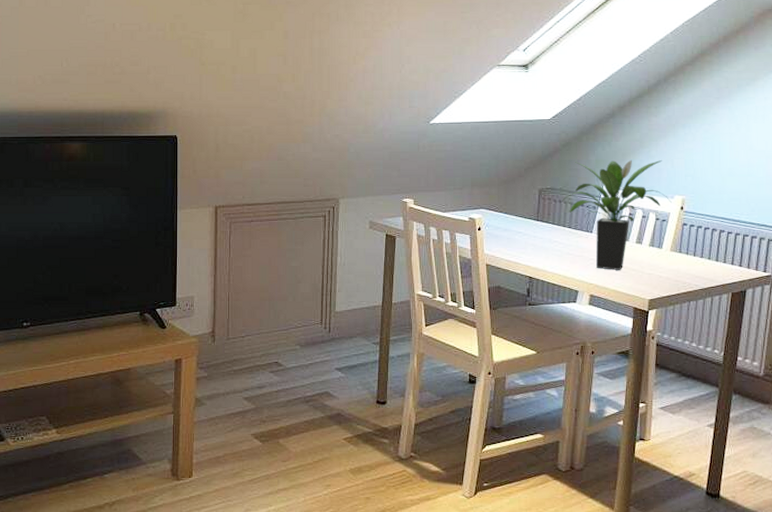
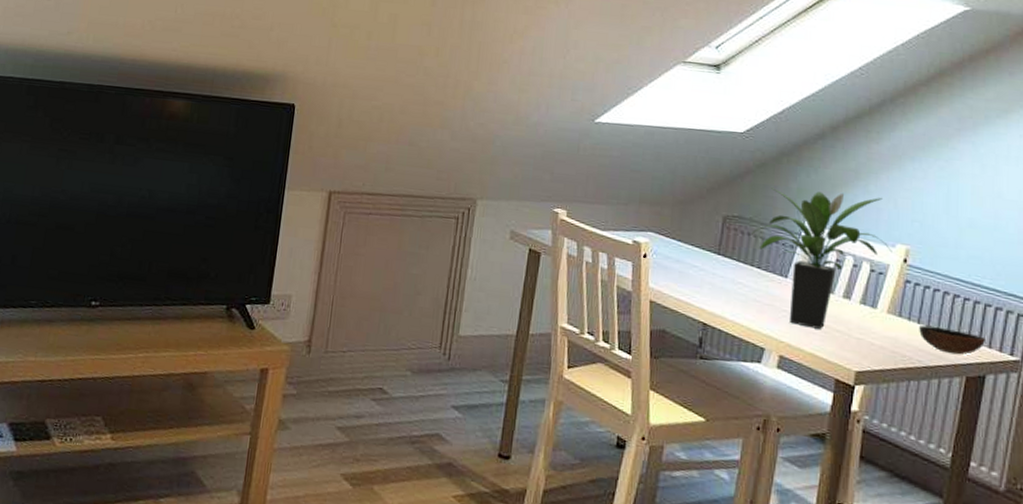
bowl: none [695,257,746,277] -> present [919,325,987,355]

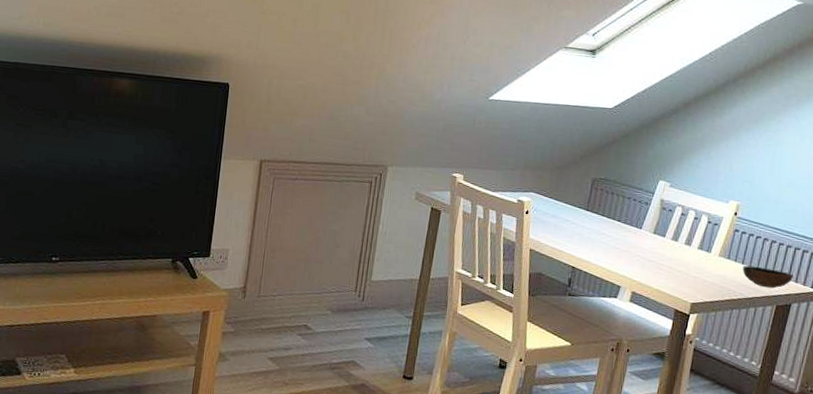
potted plant: present [752,188,892,329] -> none [615,155,726,270]

